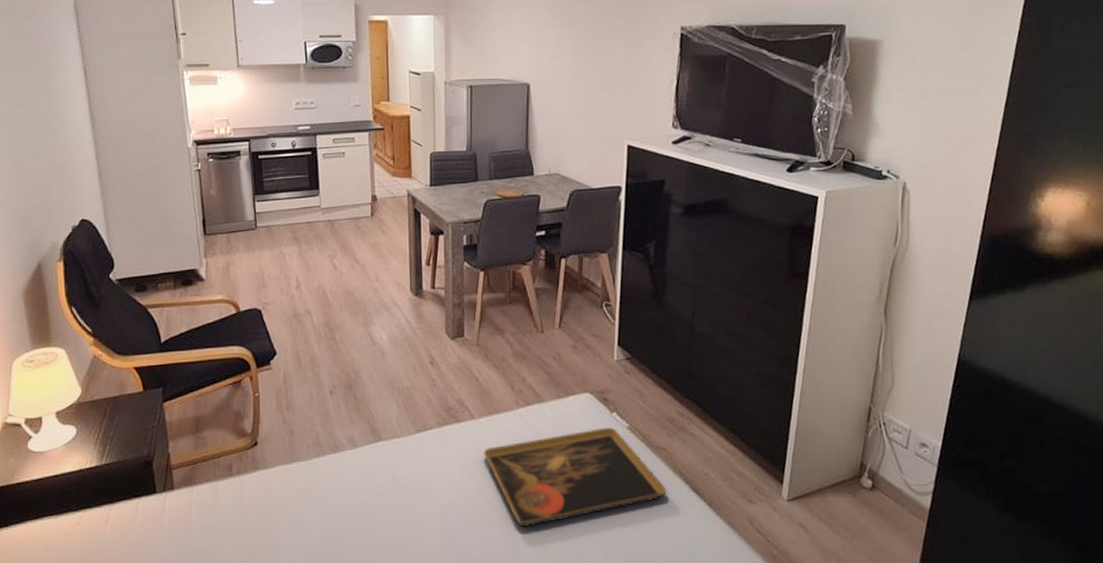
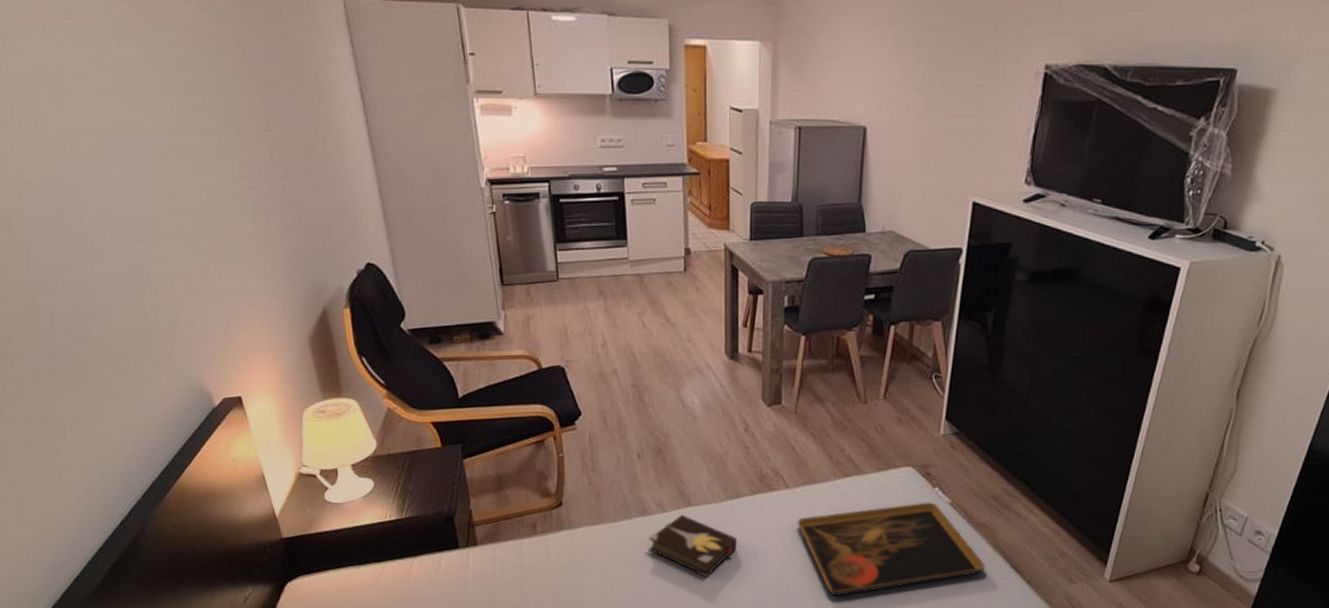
hardback book: none [341,449,426,513] -> present [649,514,737,578]

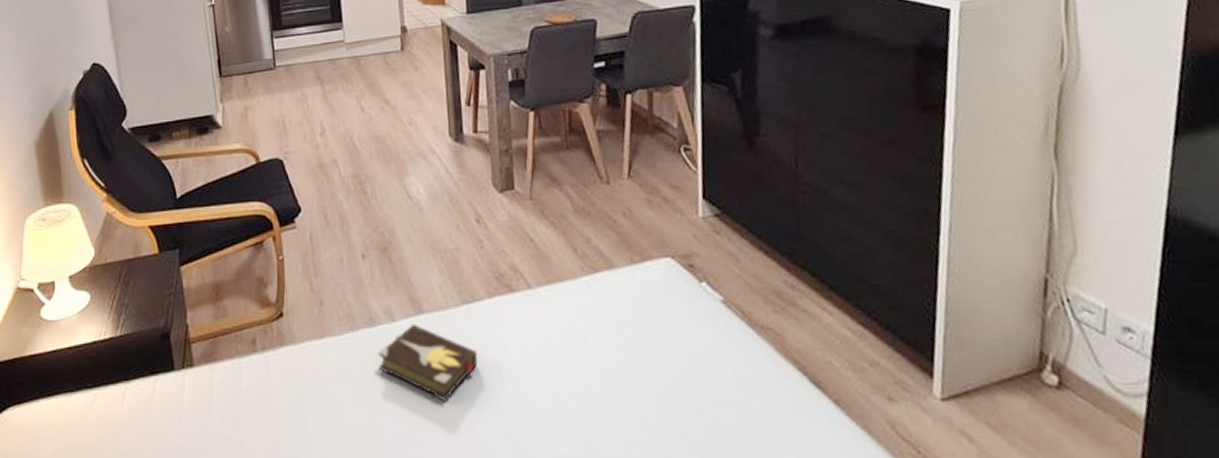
decorative tray: present [797,502,986,597] -> none [544,300,778,425]

